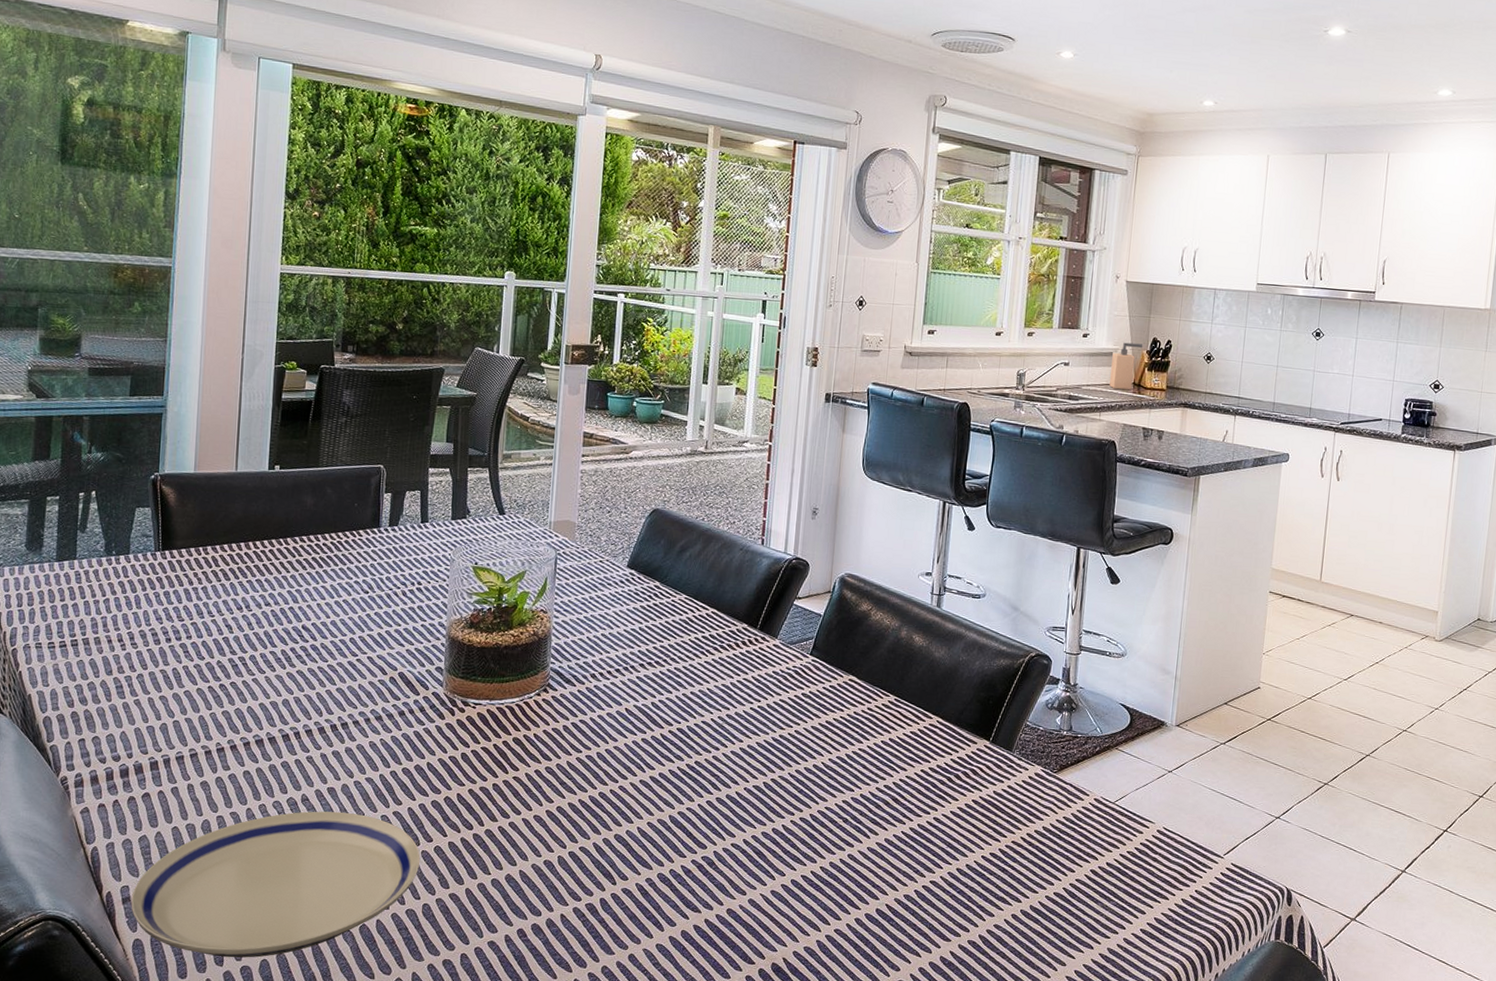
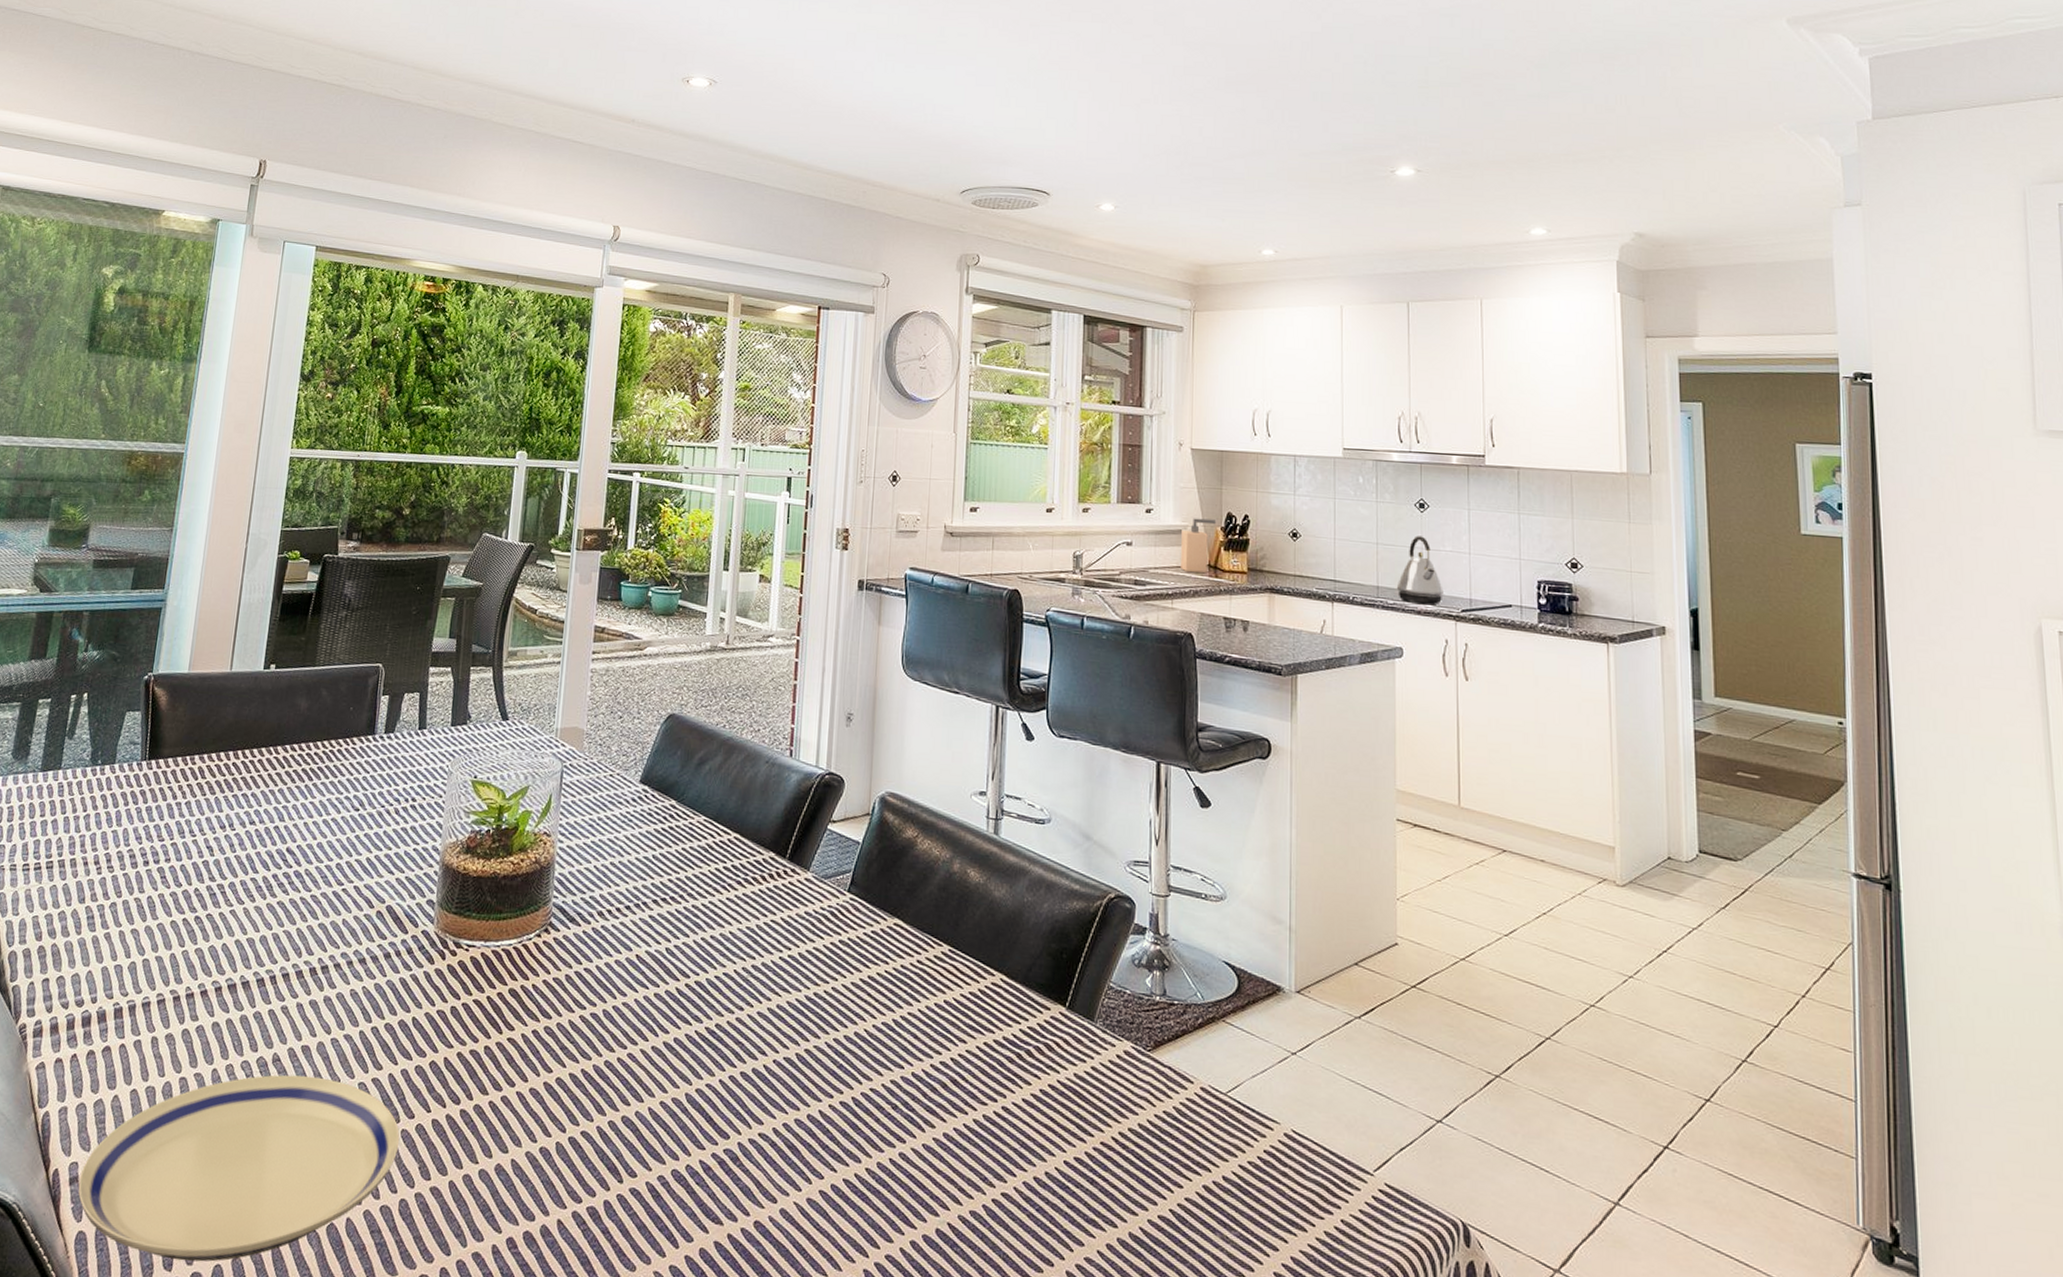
kettle: none [1289,360,1328,419] -> present [1396,536,1443,605]

